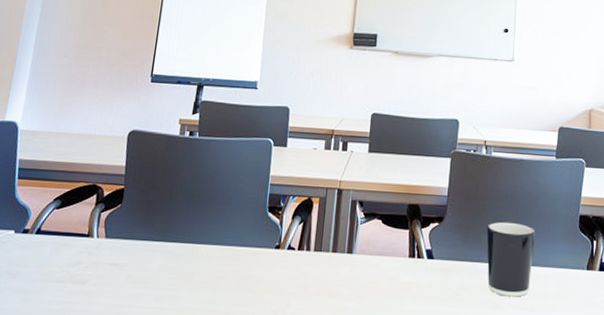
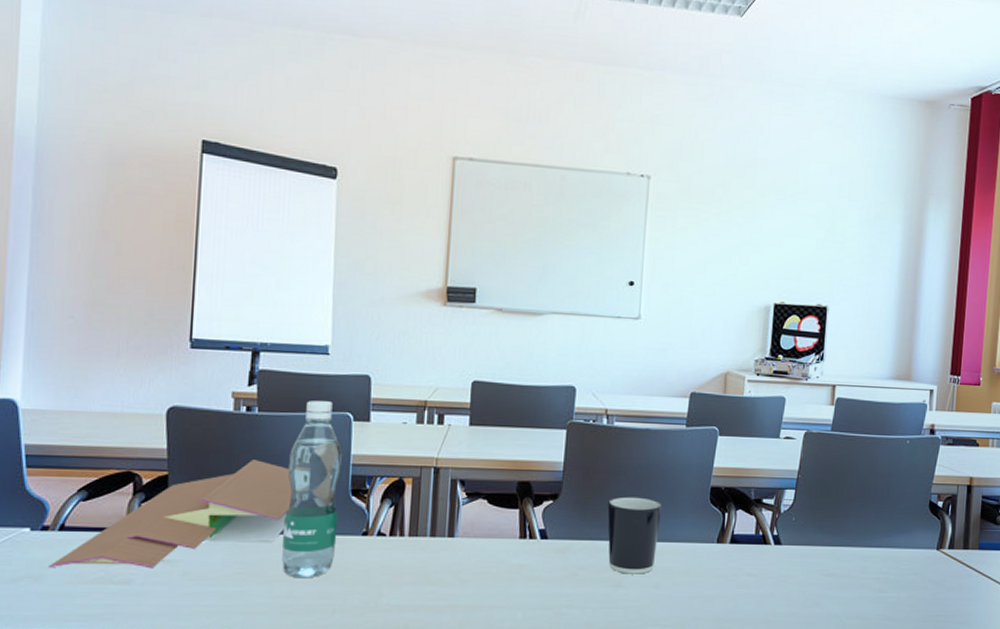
papers: none [24,177,221,271] -> present [49,460,292,569]
bottle: none [207,128,263,286] -> present [281,400,342,579]

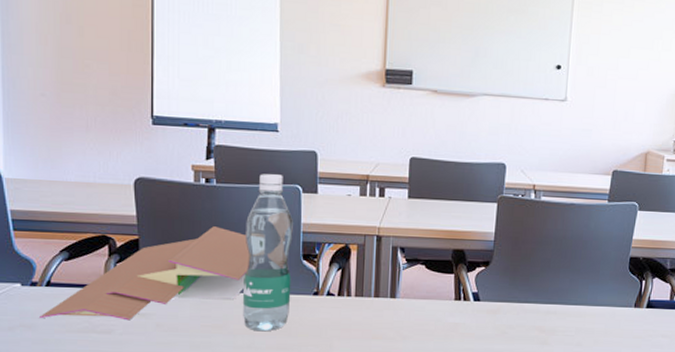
mug: present [607,496,662,574] -> none [534,264,585,334]

